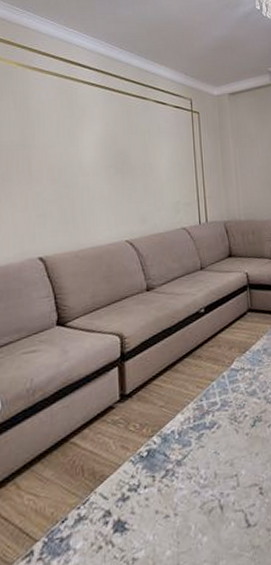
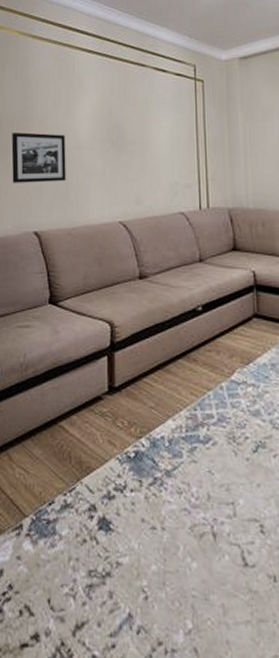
picture frame: none [12,161,71,211] -> present [11,132,66,183]

